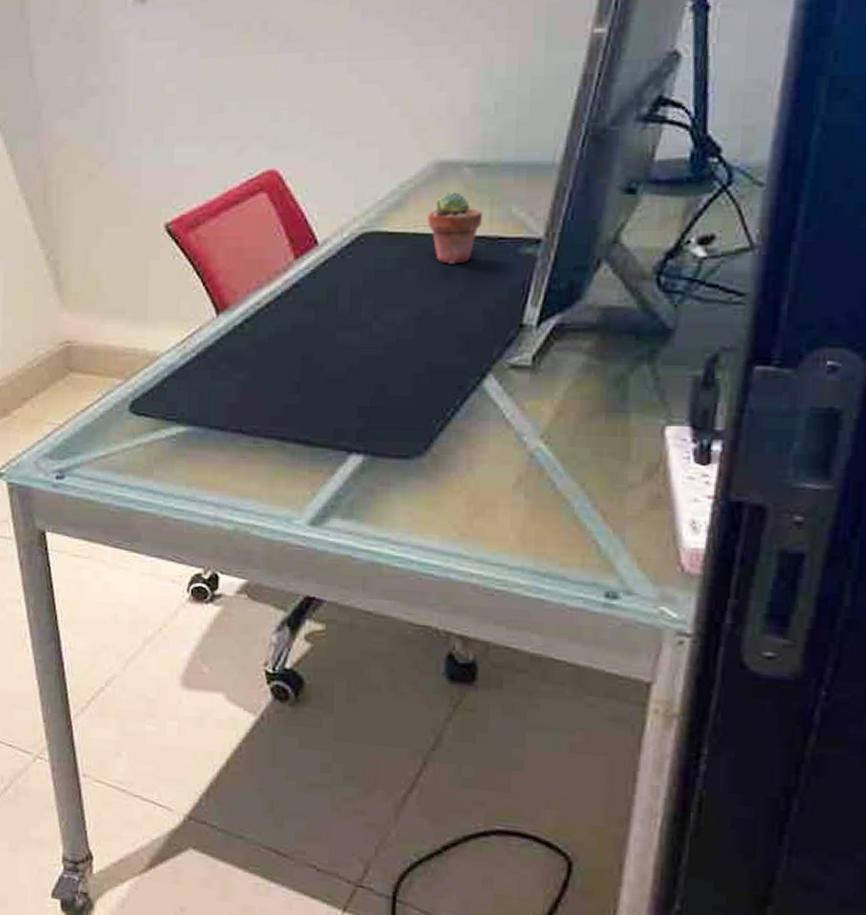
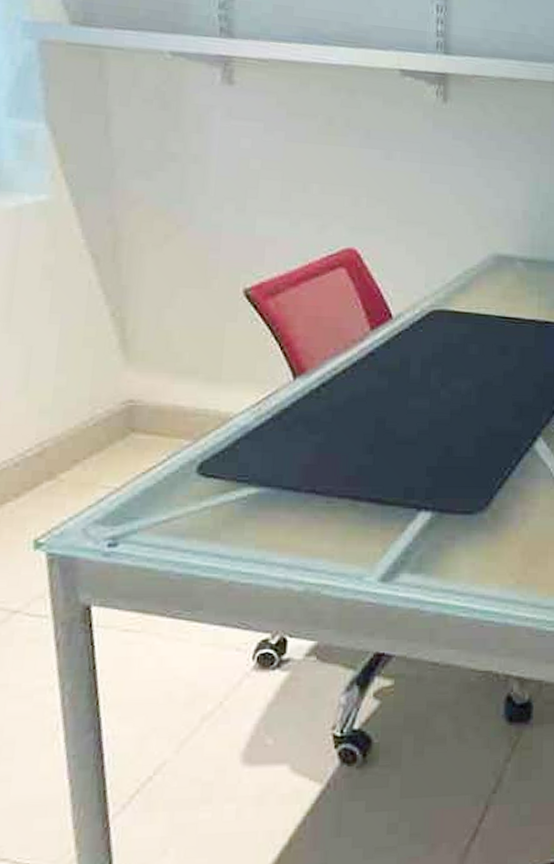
potted succulent: present [428,192,482,264] -> none [488,281,532,342]

